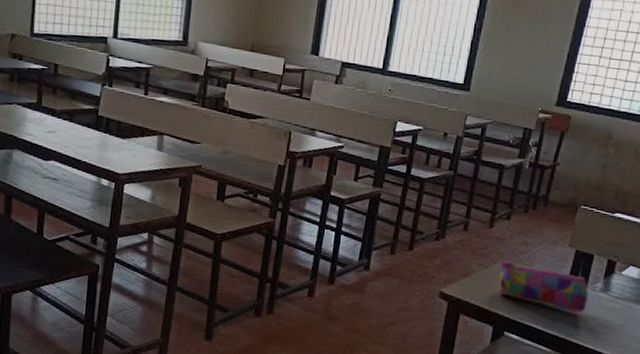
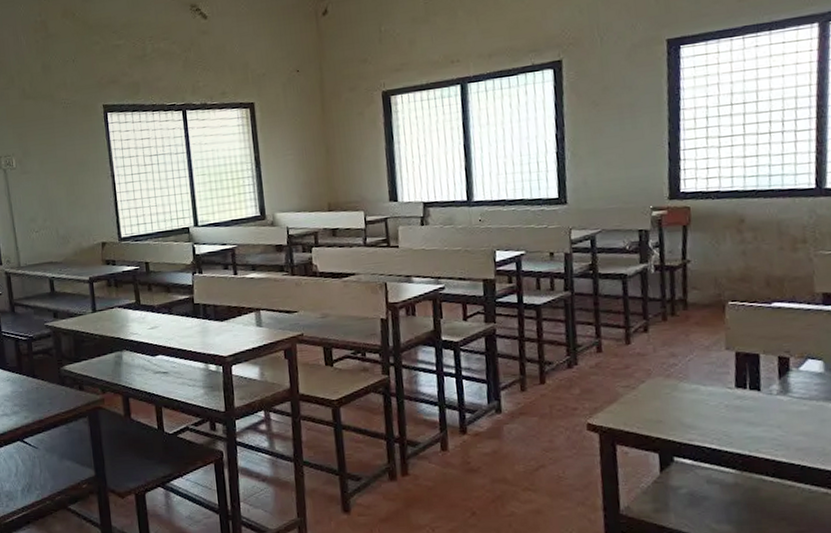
pencil case: present [499,258,589,313] -> none [648,376,766,423]

